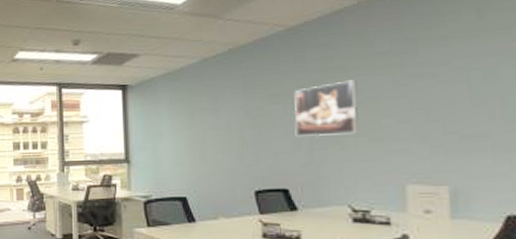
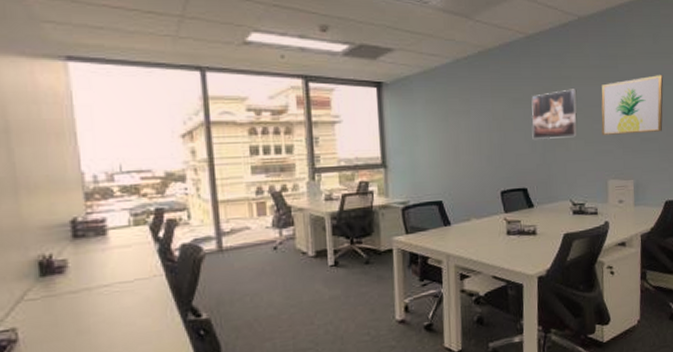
wall art: none [393,56,499,132] -> present [601,75,663,135]

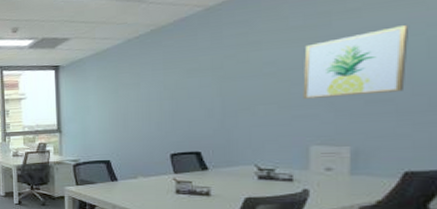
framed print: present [531,89,578,140] -> none [208,53,270,106]

